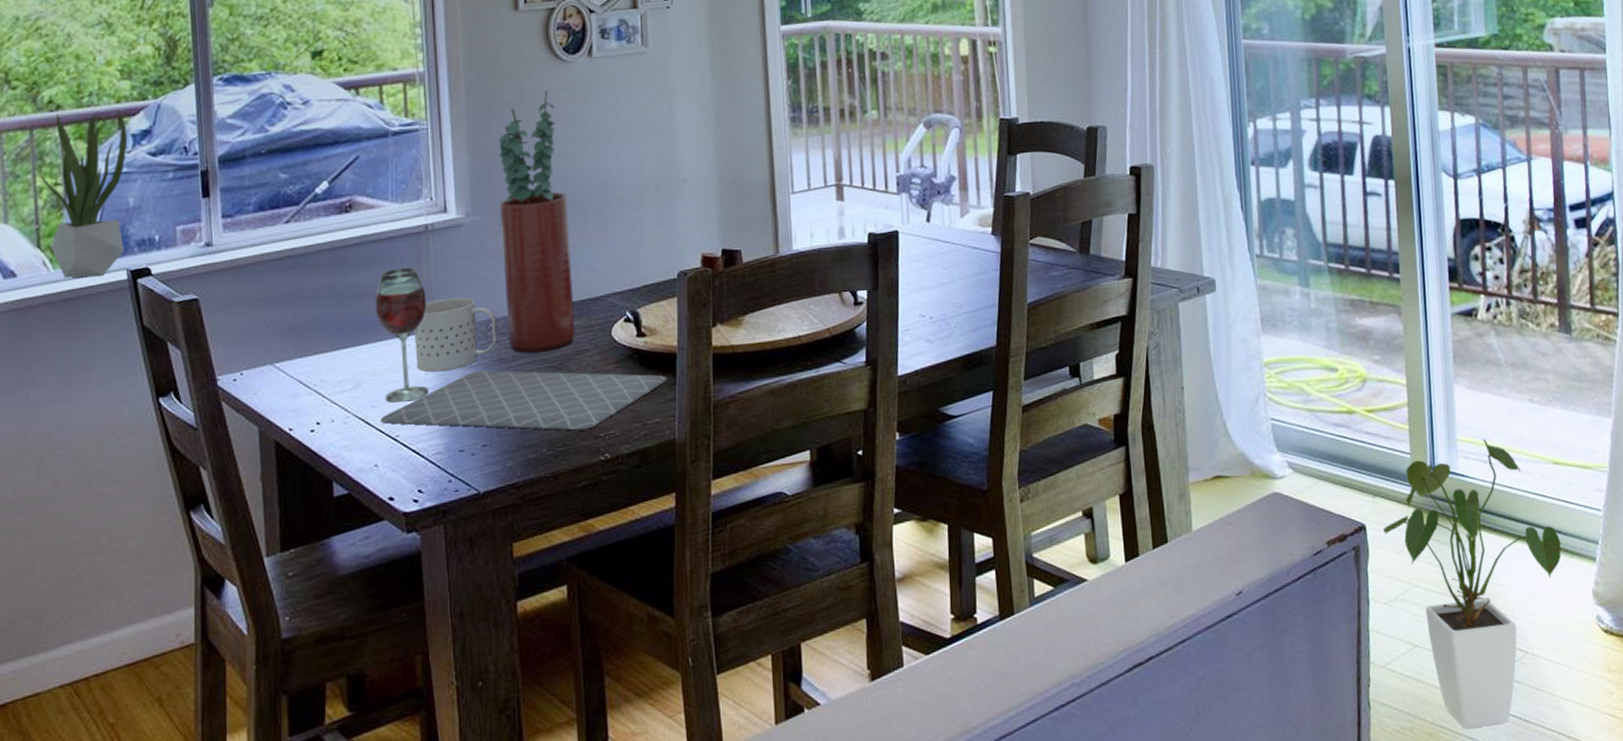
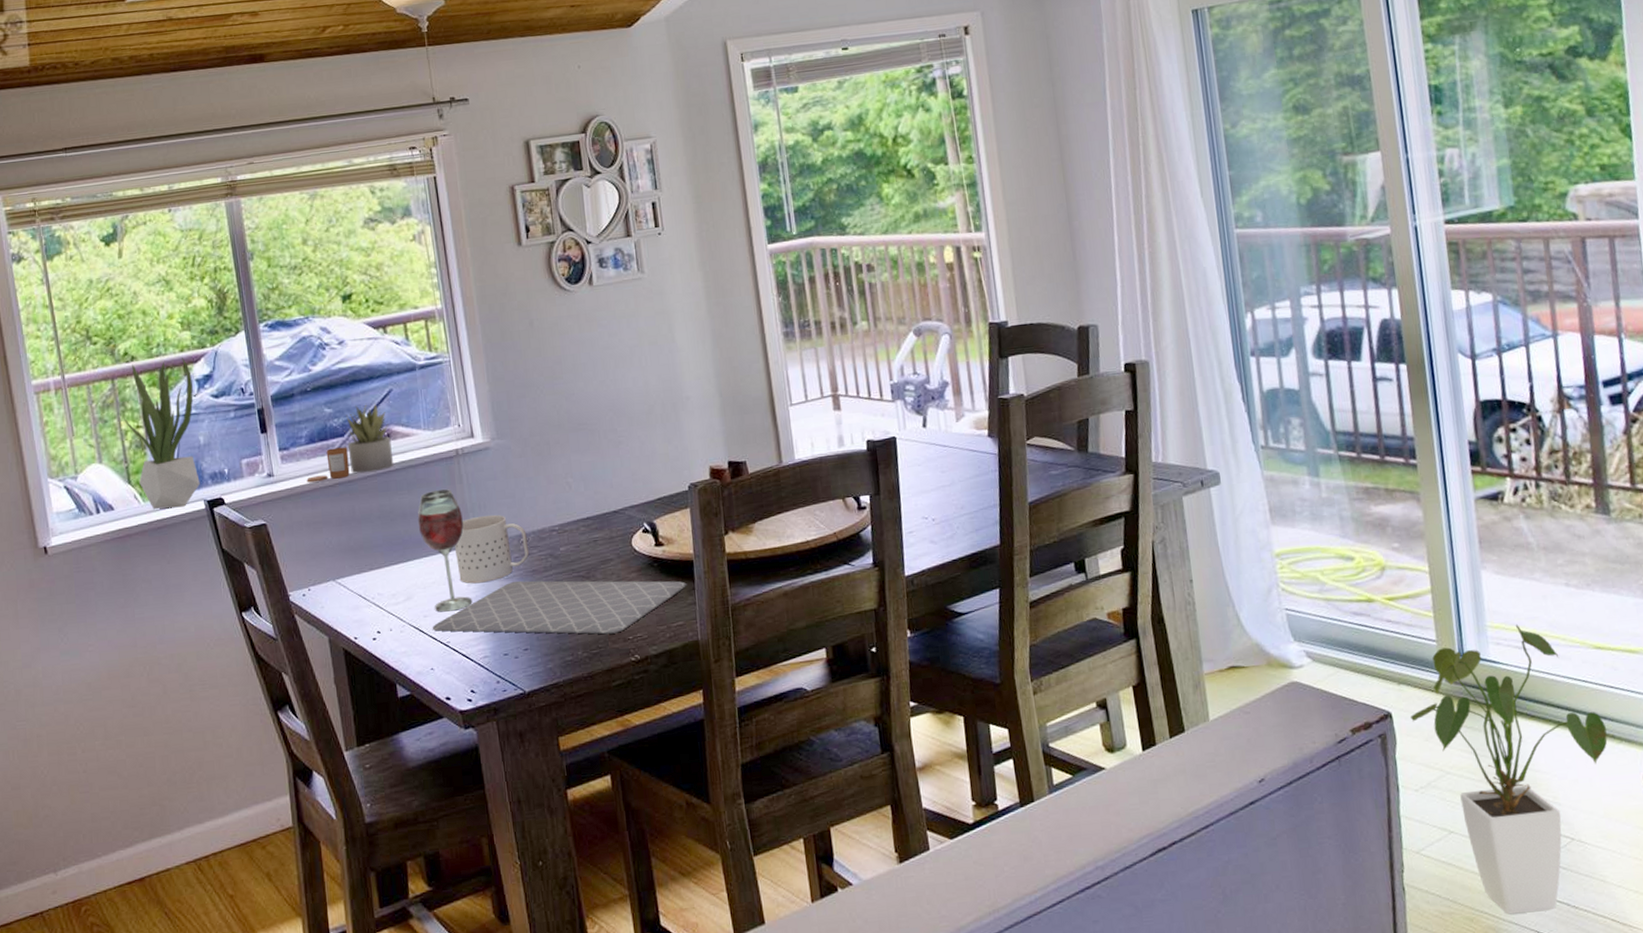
candle: none [251,216,302,255] -> present [306,447,350,483]
succulent plant: none [299,170,354,247] -> present [344,403,394,474]
vase: present [499,90,576,353] -> none [515,319,599,564]

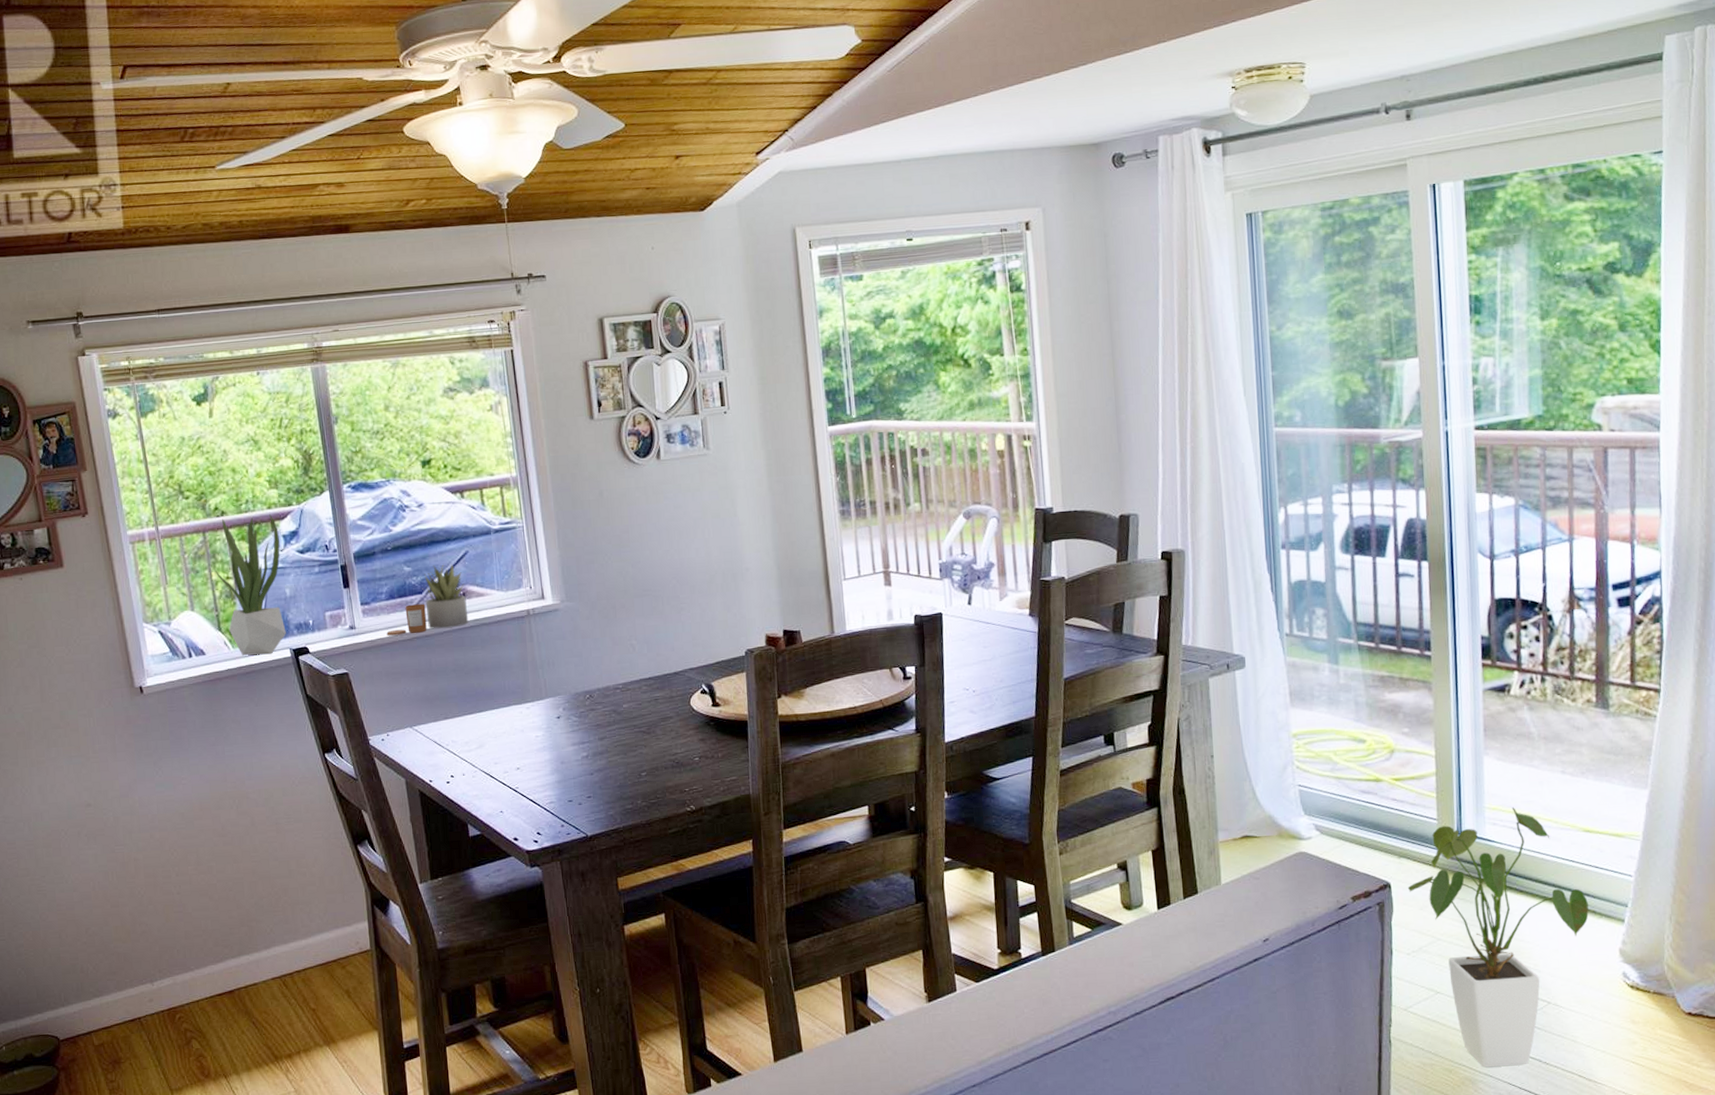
wineglass: present [417,489,473,612] -> none [490,646,540,760]
placemat: present [432,580,687,635] -> none [502,734,741,786]
mug: present [454,514,530,584] -> none [524,671,595,735]

